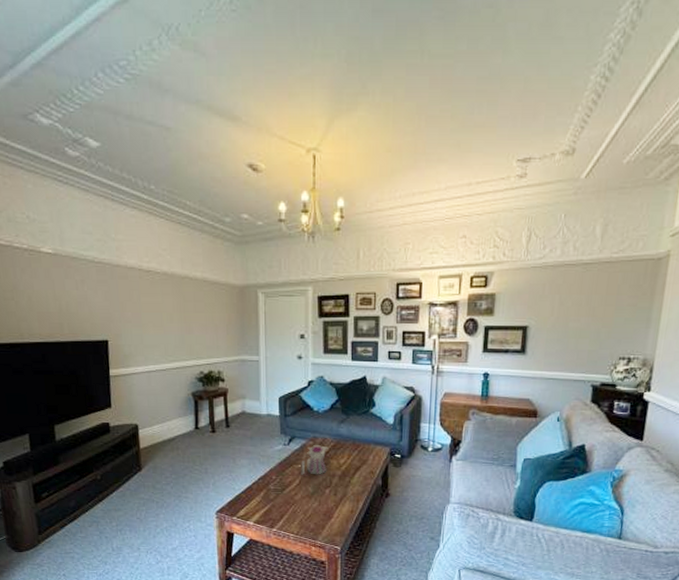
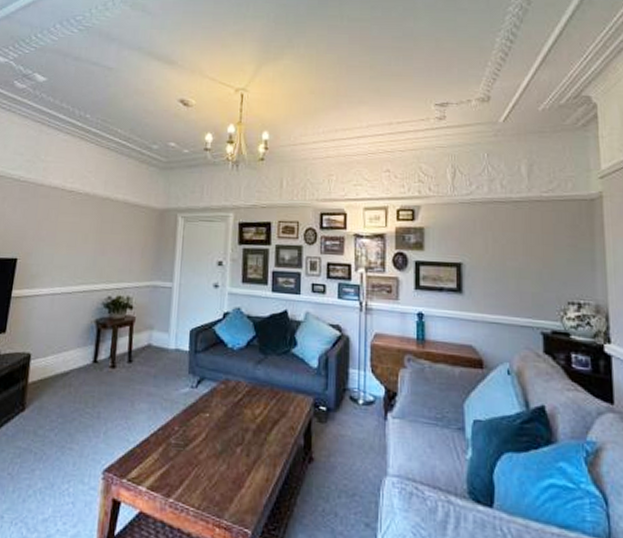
teapot: present [301,444,330,475] -> none [208,388,244,428]

